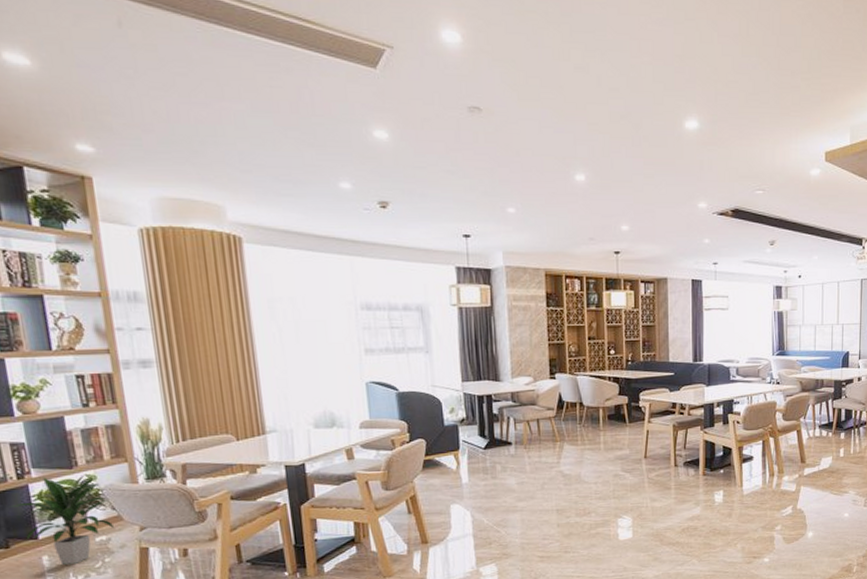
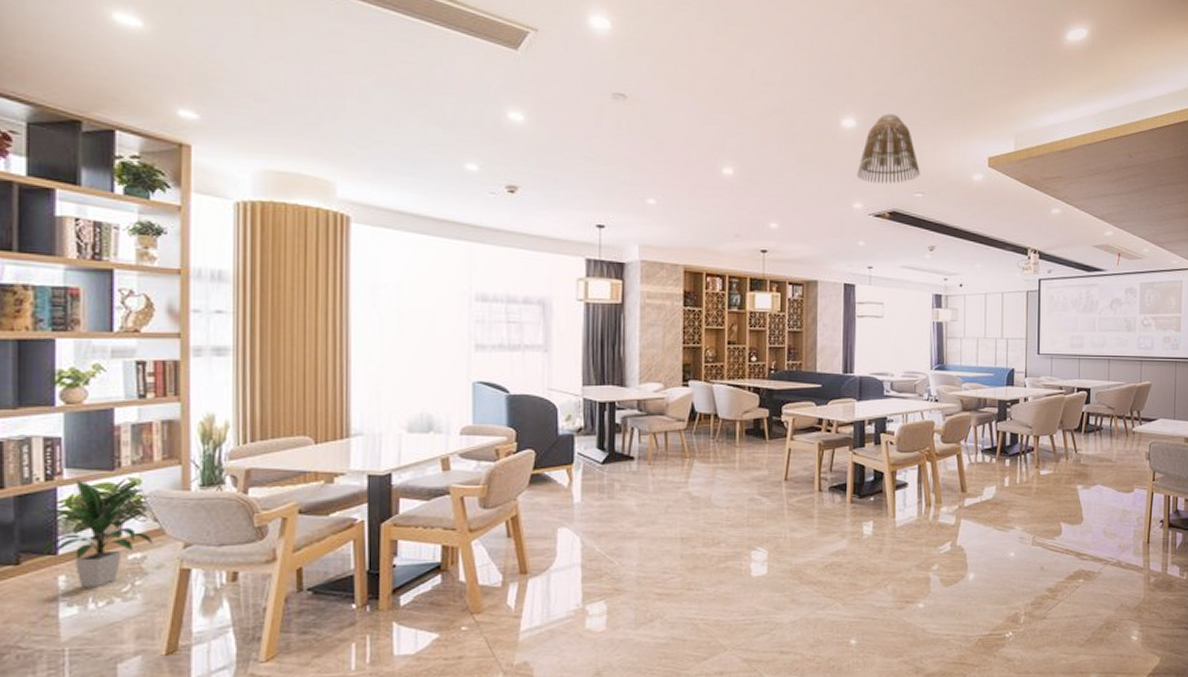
lamp shade: none [701,113,760,183] -> present [857,113,920,184]

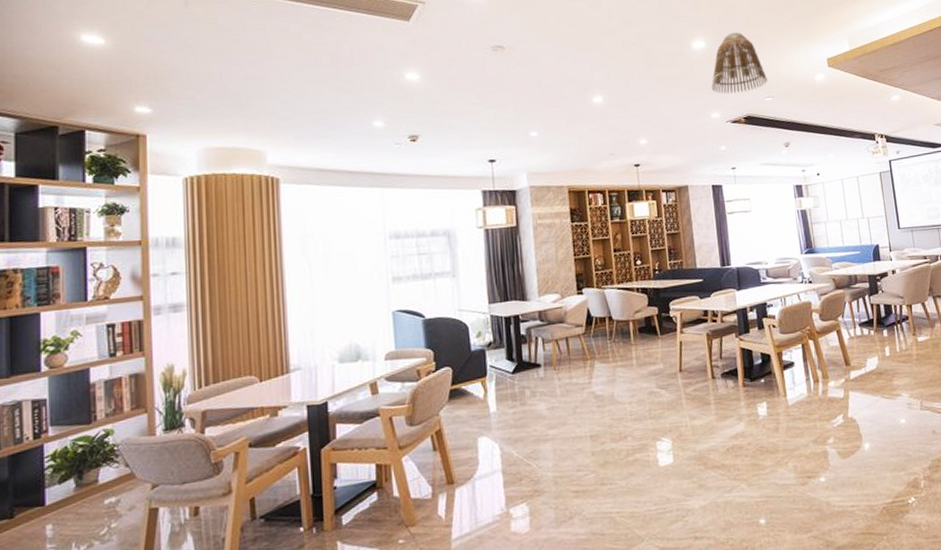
indoor plant: present [32,479,154,587] -> none [23,431,126,534]

